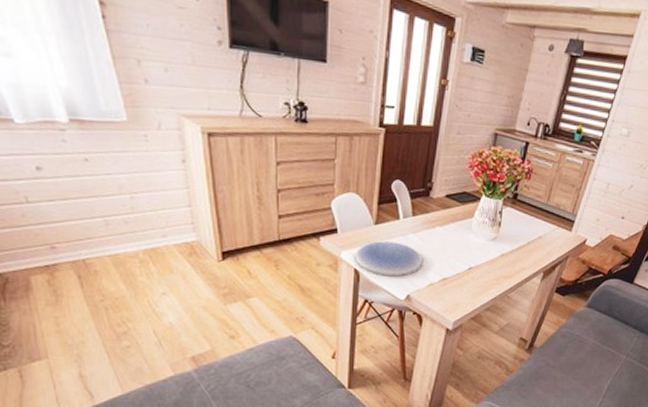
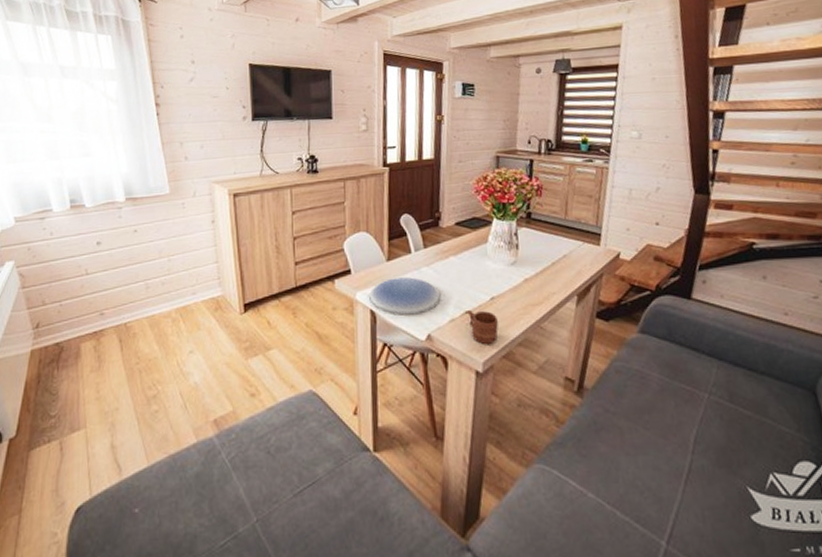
mug: none [444,277,472,308] -> present [465,310,499,345]

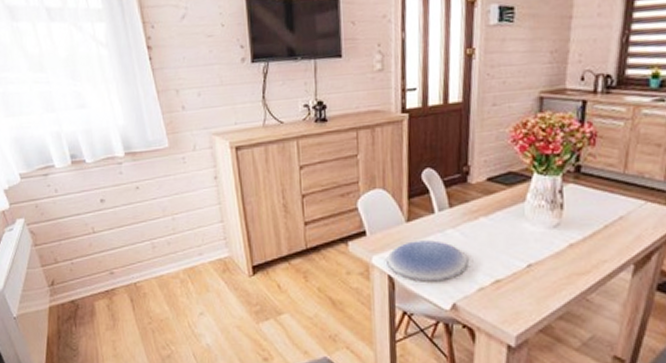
mug: present [465,310,499,345] -> none [497,279,535,318]

